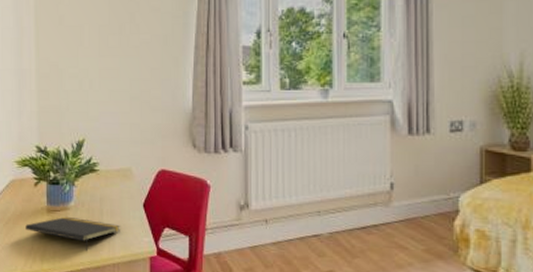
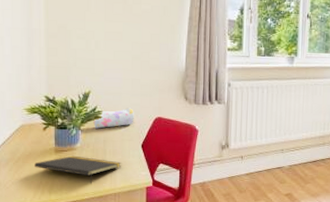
pencil case: none [88,158,134,184] -> present [93,107,134,129]

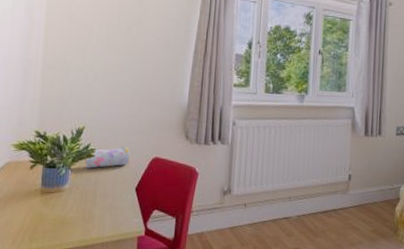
notepad: present [35,155,121,184] -> none [17,198,112,232]

